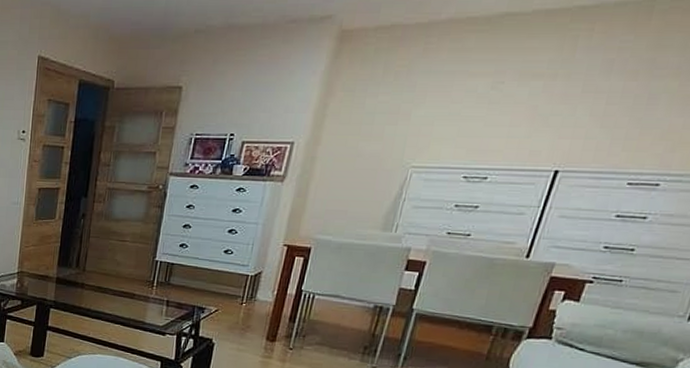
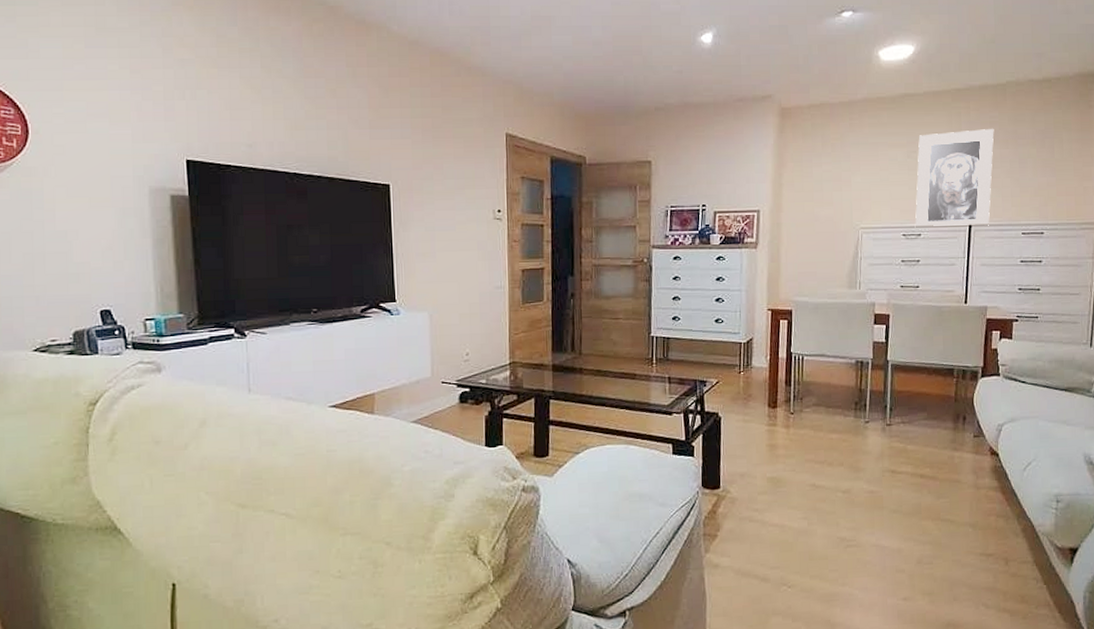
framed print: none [481,56,623,173] -> present [915,129,994,228]

